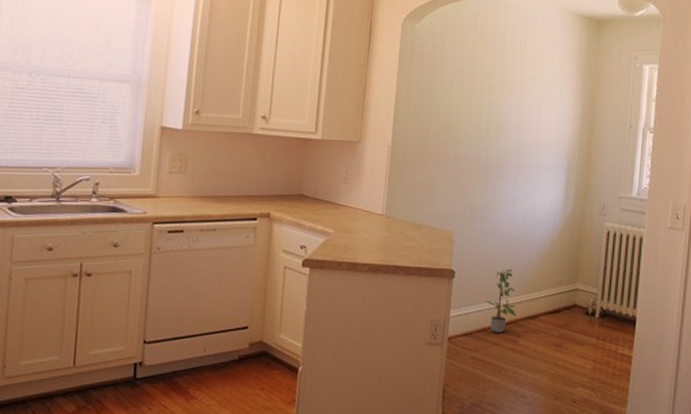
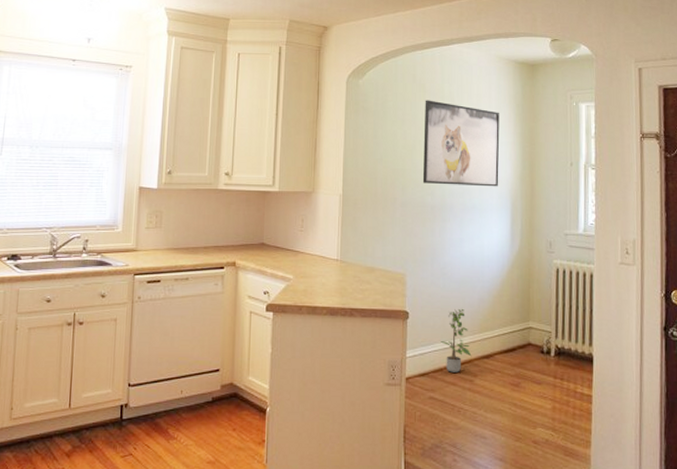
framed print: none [477,50,562,146] -> present [422,100,500,187]

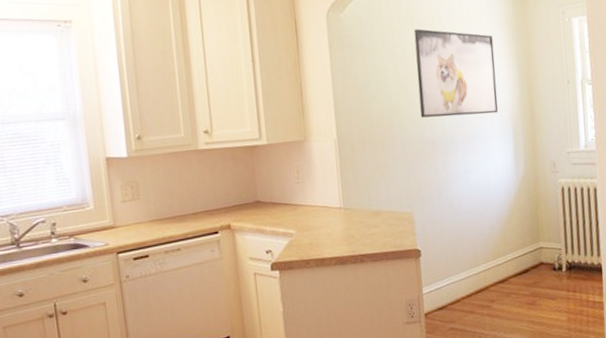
potted plant: present [441,308,472,373] -> none [456,238,488,302]

